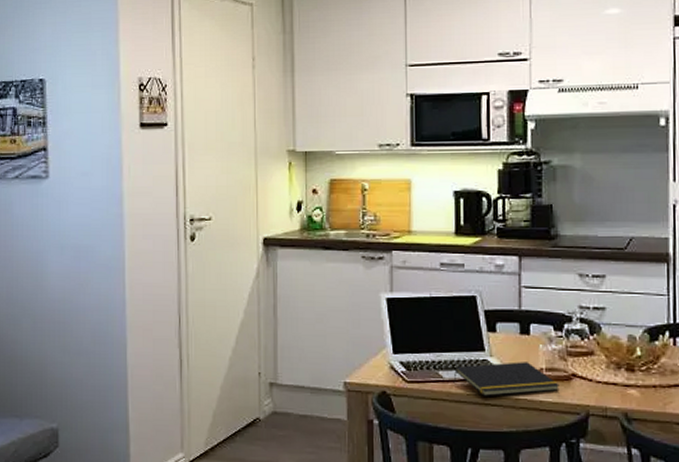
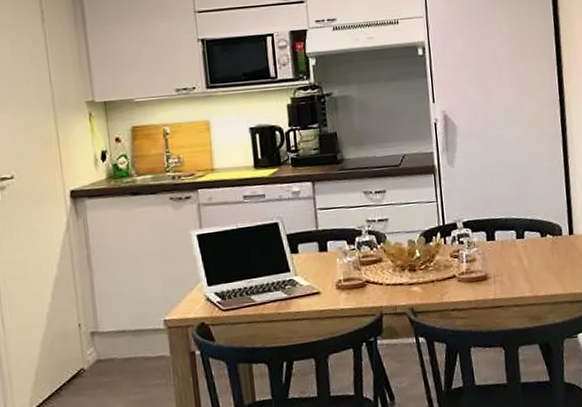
notepad: present [453,362,560,396] -> none [264,276,357,312]

